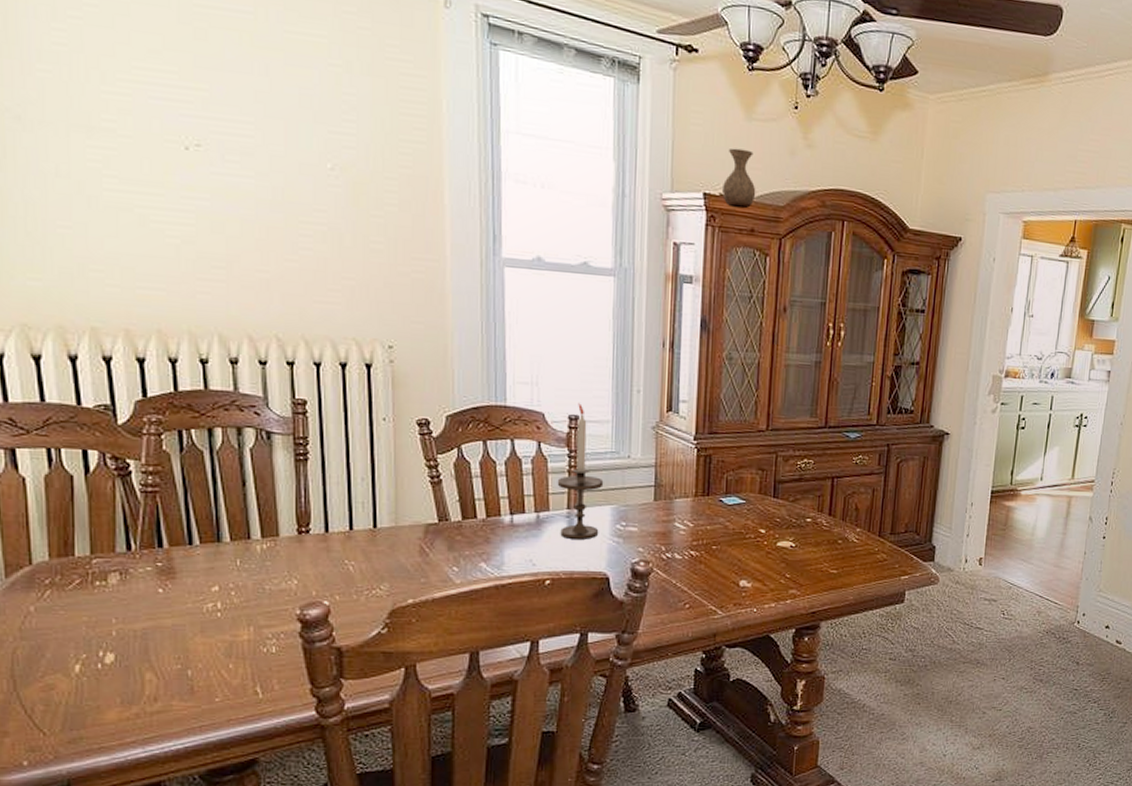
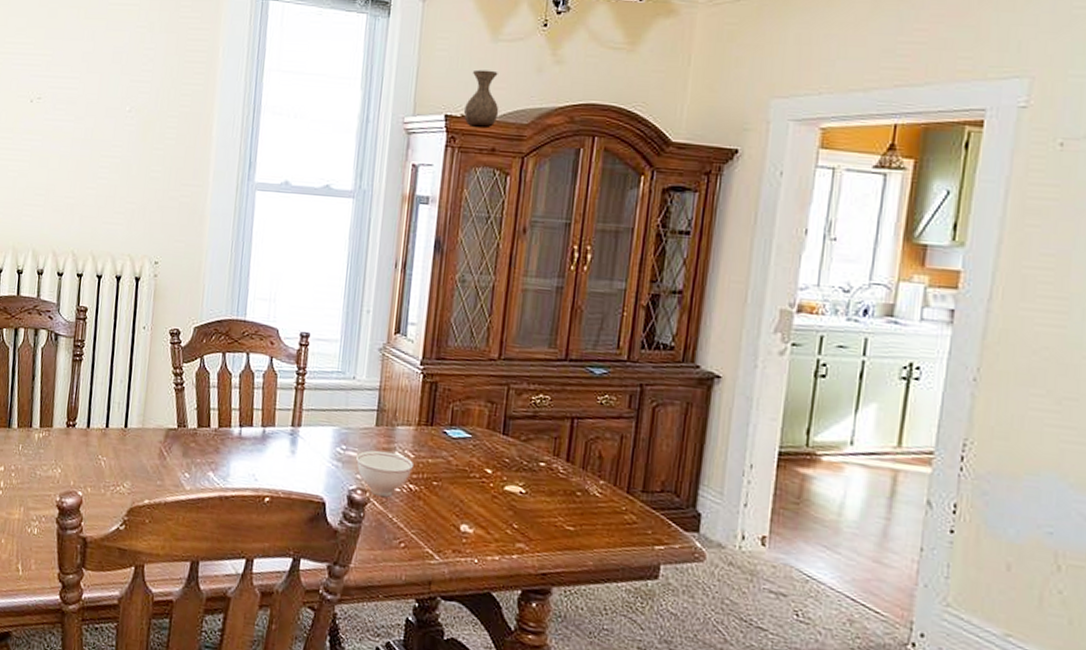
candlestick: present [557,403,604,539] -> none [283,321,328,460]
bowl: none [636,523,694,566] -> present [355,450,415,497]

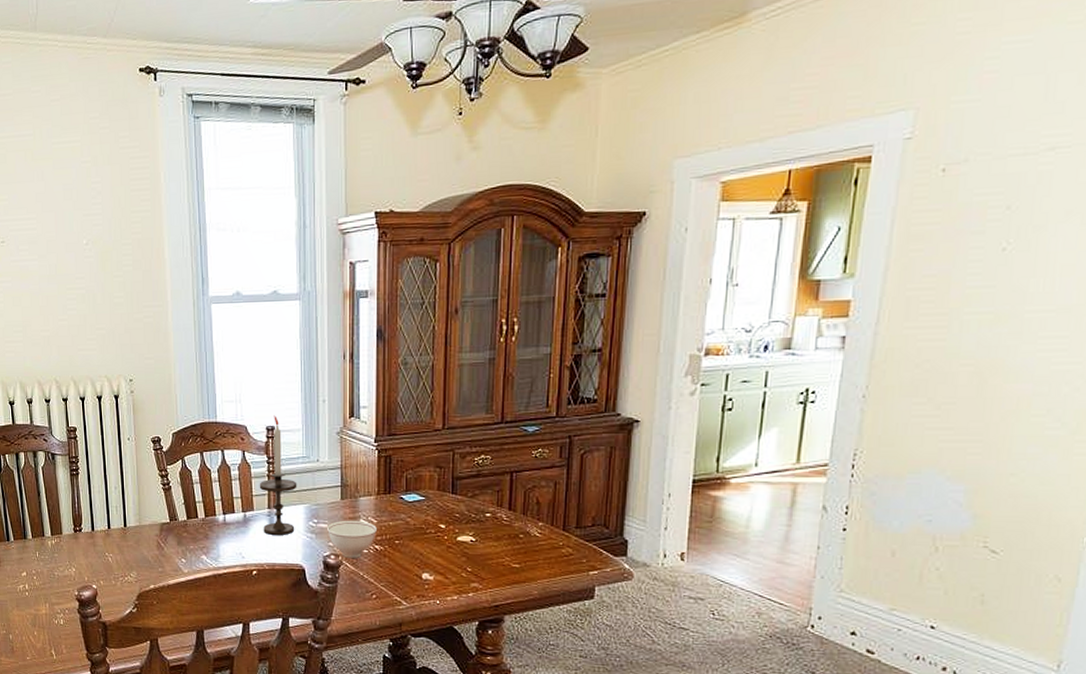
candlestick: none [283,321,328,460] -> present [259,415,297,535]
vase: present [464,69,499,129] -> none [393,164,424,221]

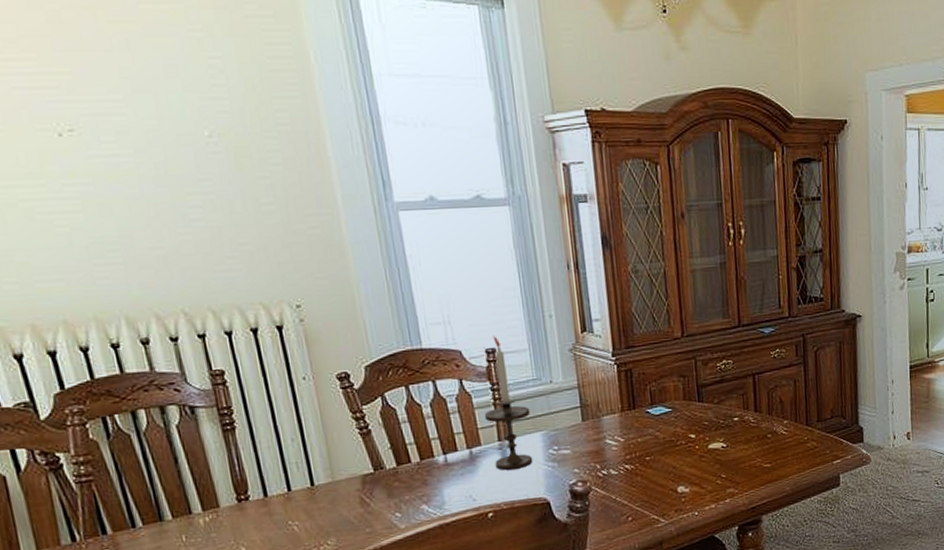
bowl: present [326,520,378,559] -> none [569,441,626,484]

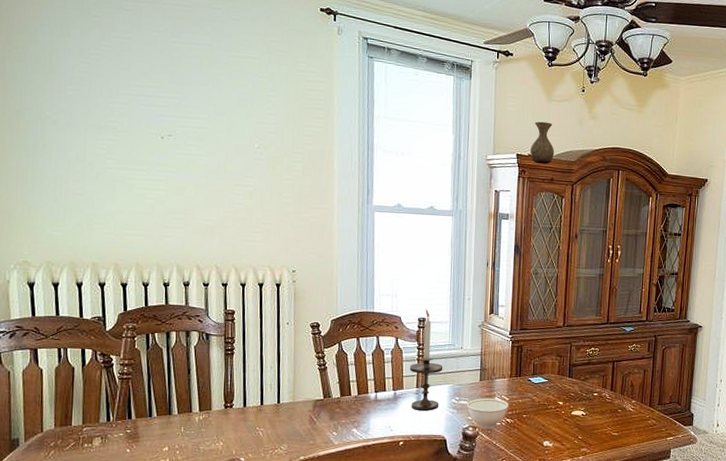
bowl: none [569,441,626,484] -> present [466,398,509,430]
vase: none [603,60,638,121] -> present [530,121,555,165]

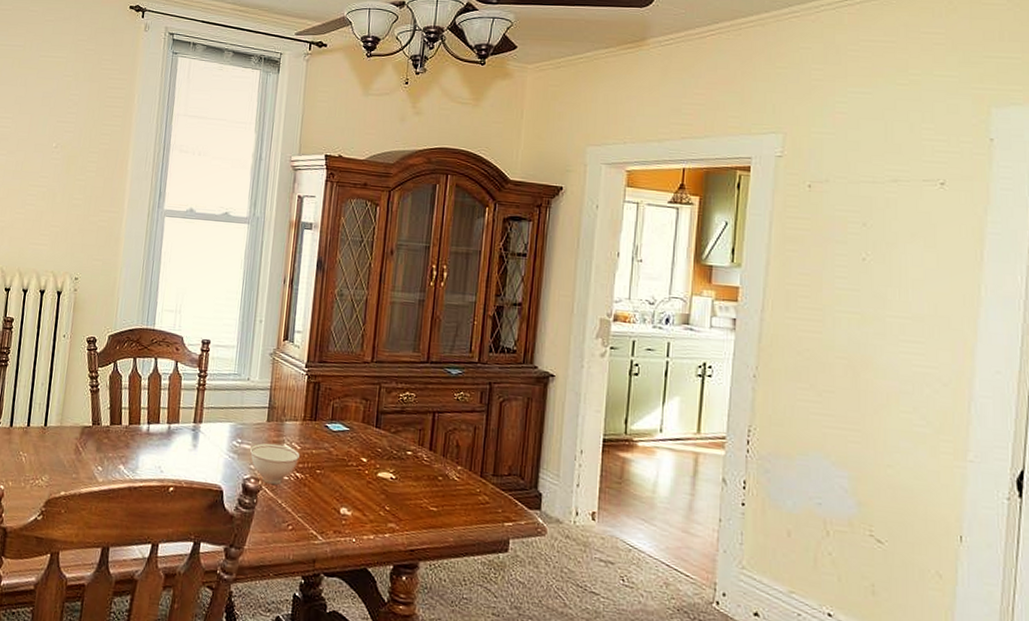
candlestick: present [409,309,443,411] -> none [186,330,226,453]
vase: present [530,121,555,165] -> none [341,118,370,167]

